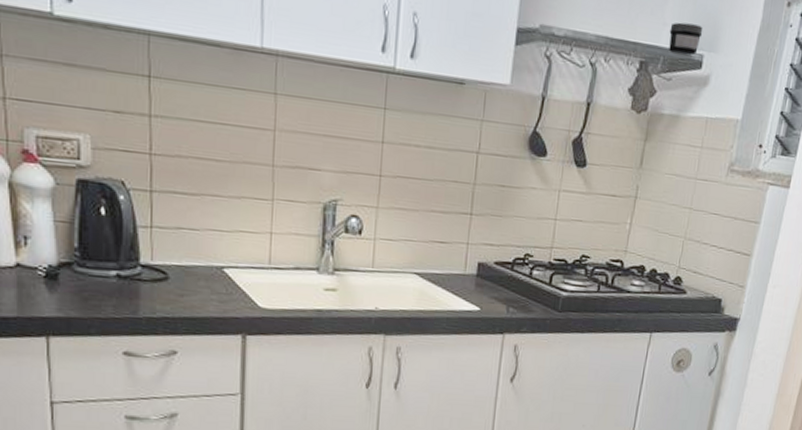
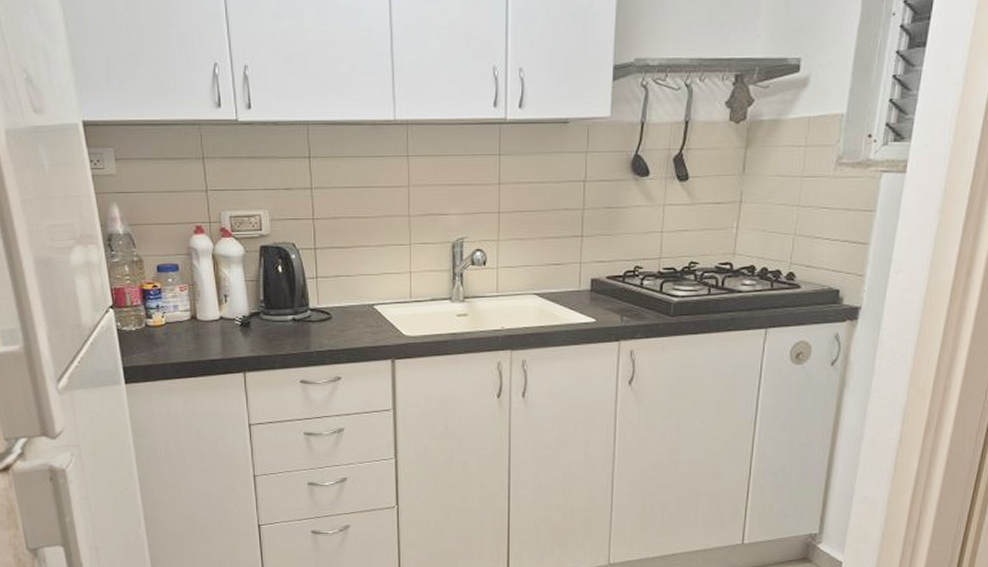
jar: present [669,22,704,56] -> none [763,31,799,61]

